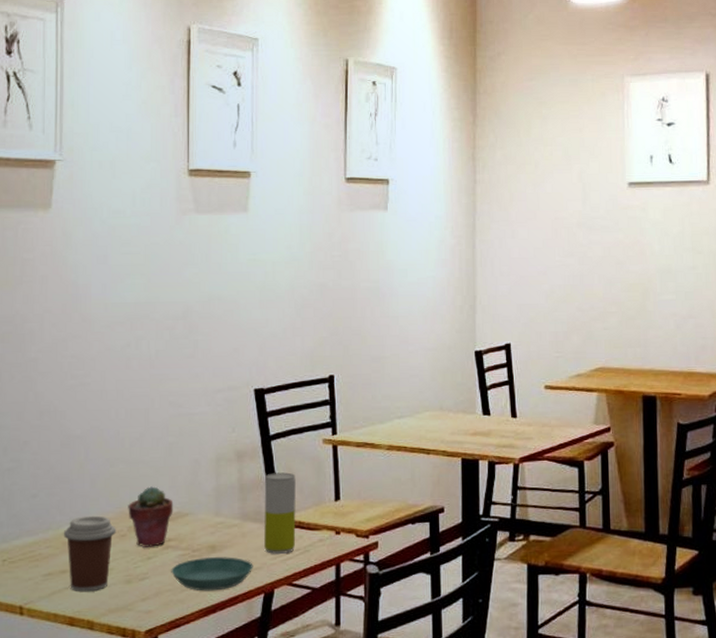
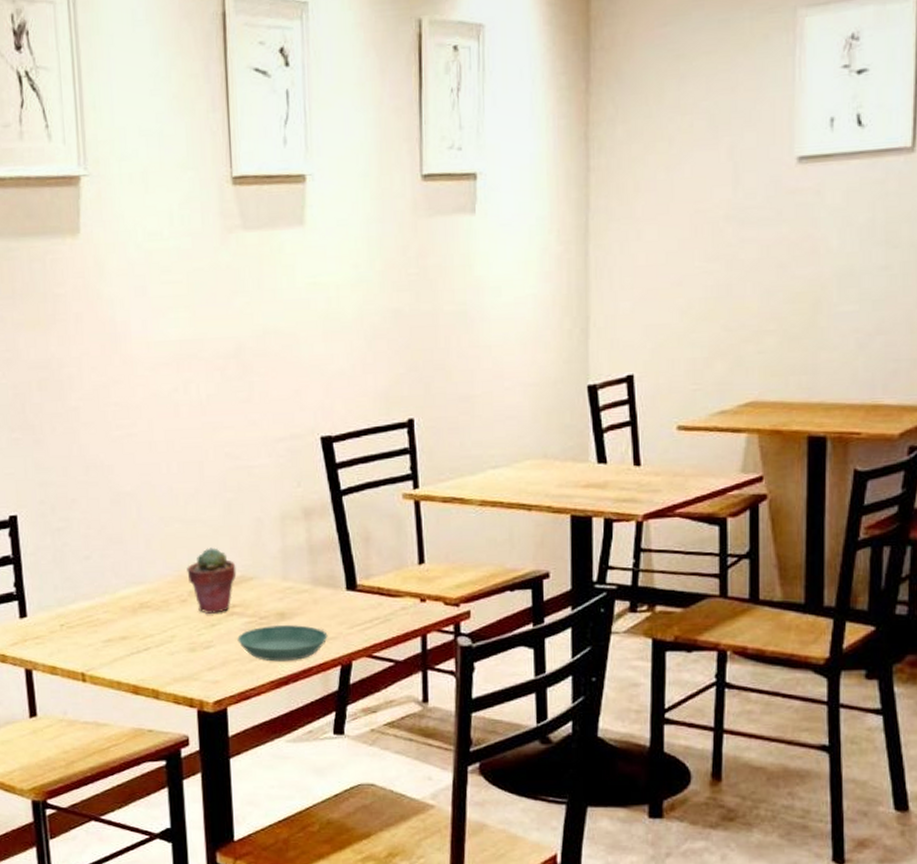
coffee cup: present [63,515,117,592] -> none [120,579,176,660]
beverage can: present [264,472,296,554] -> none [336,532,375,623]

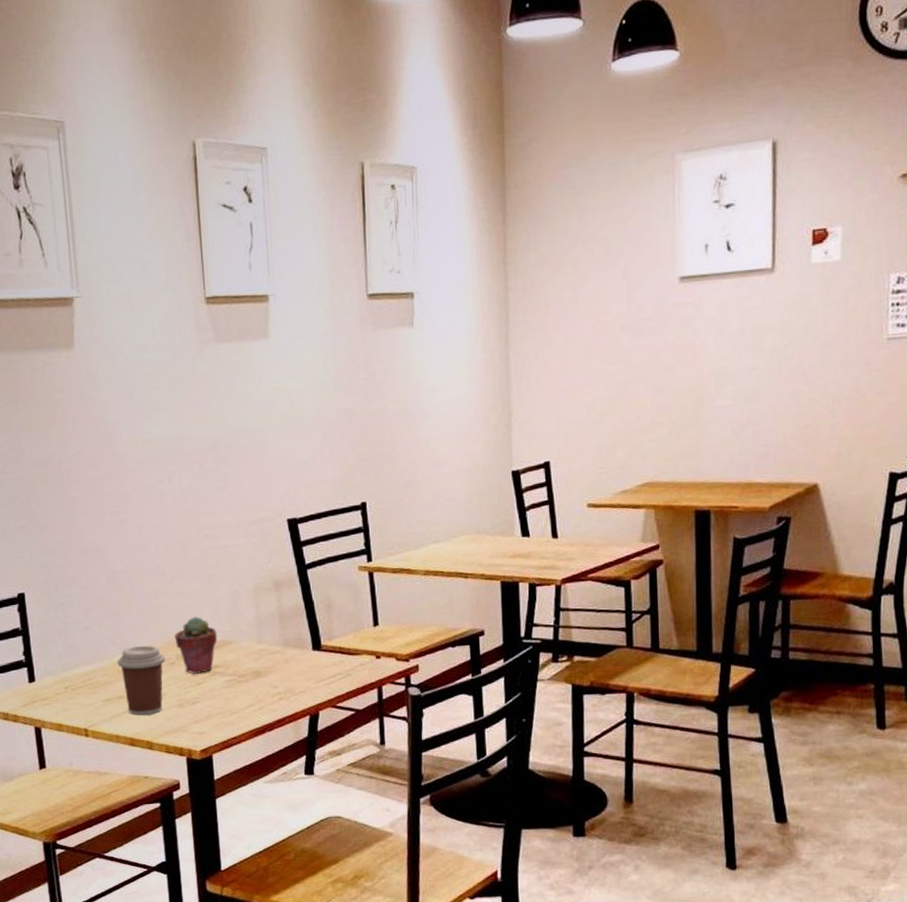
coffee cup: none [120,579,176,660] -> present [117,645,166,716]
saucer: present [237,624,328,662] -> none [220,681,298,714]

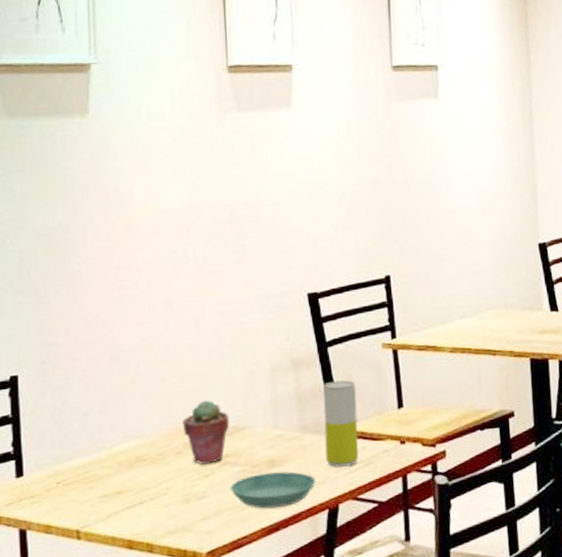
coffee cup: present [117,645,166,716] -> none [117,432,172,514]
saucer: none [220,681,298,714] -> present [230,471,316,509]
beverage can: none [303,600,337,678] -> present [323,380,359,467]

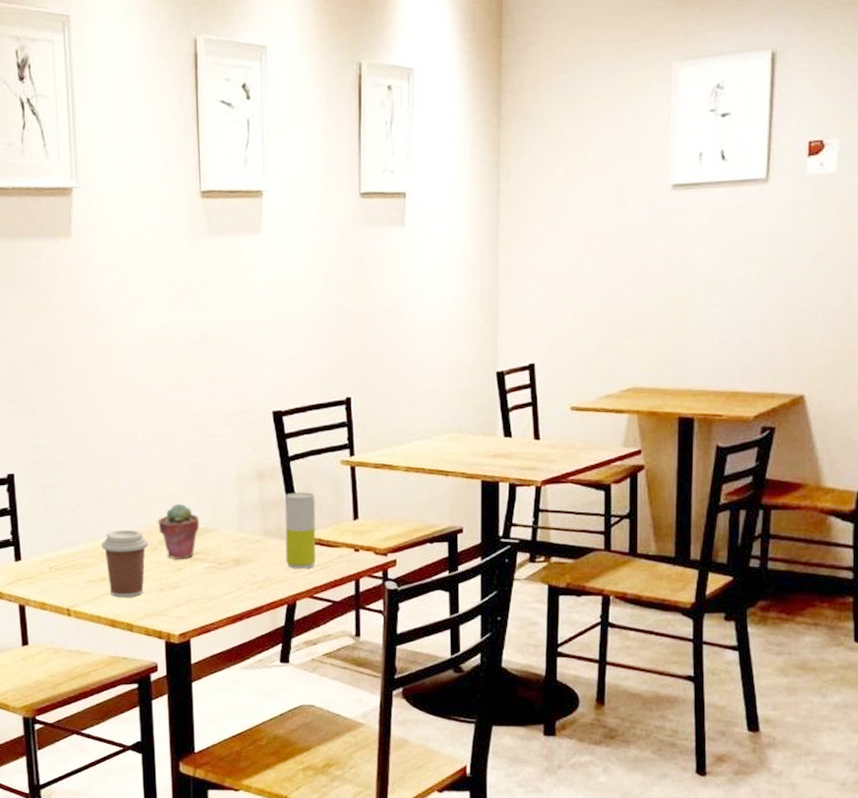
coffee cup: none [117,432,172,514] -> present [101,529,149,598]
saucer: present [230,471,316,509] -> none [200,569,276,601]

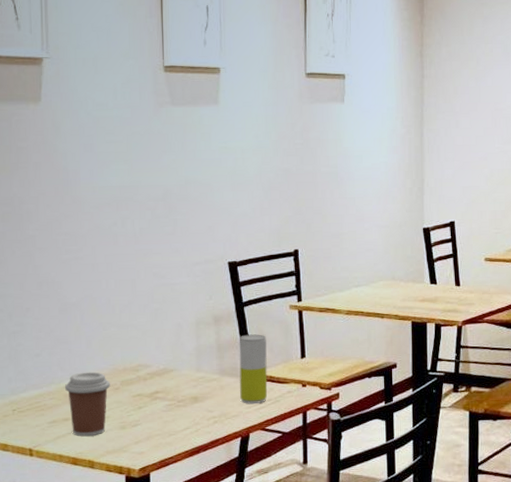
potted succulent: present [158,503,200,559] -> none [120,346,160,399]

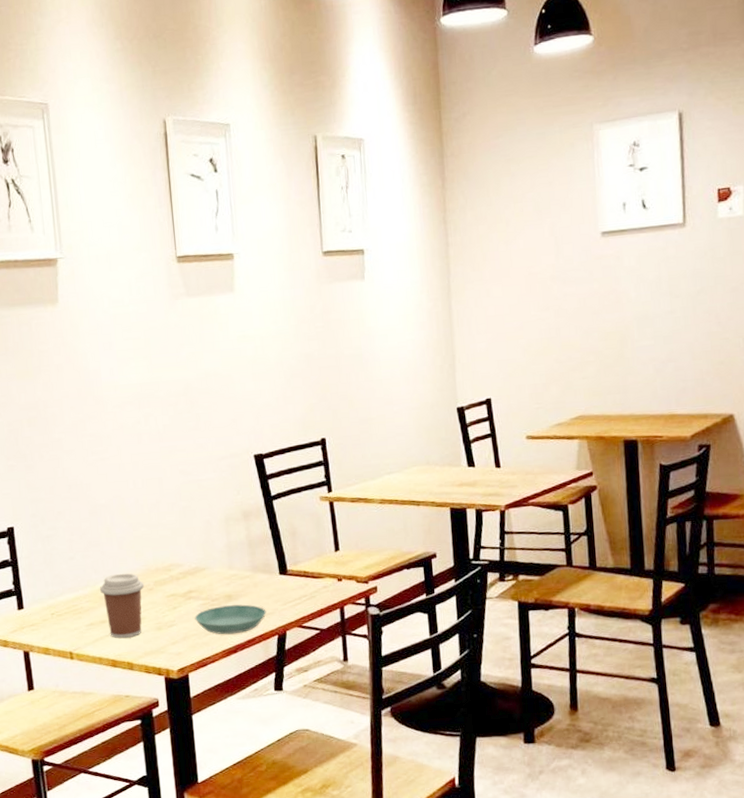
saucer: none [159,406,231,436] -> present [194,604,267,635]
beverage can: present [239,334,268,404] -> none [270,528,302,601]

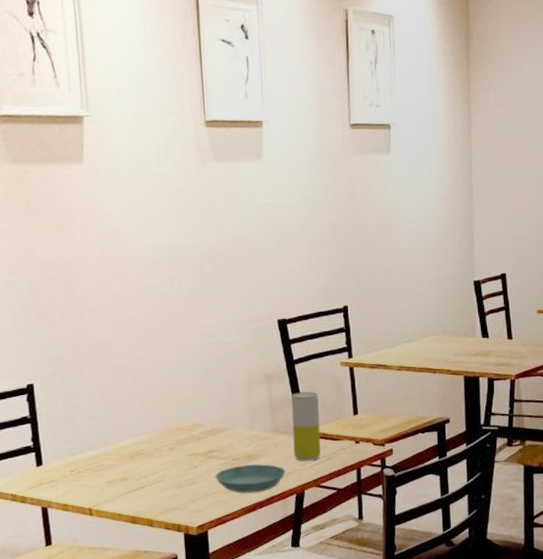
coffee cup: present [99,573,145,639] -> none [120,432,166,496]
beverage can: none [270,528,302,601] -> present [291,391,321,461]

